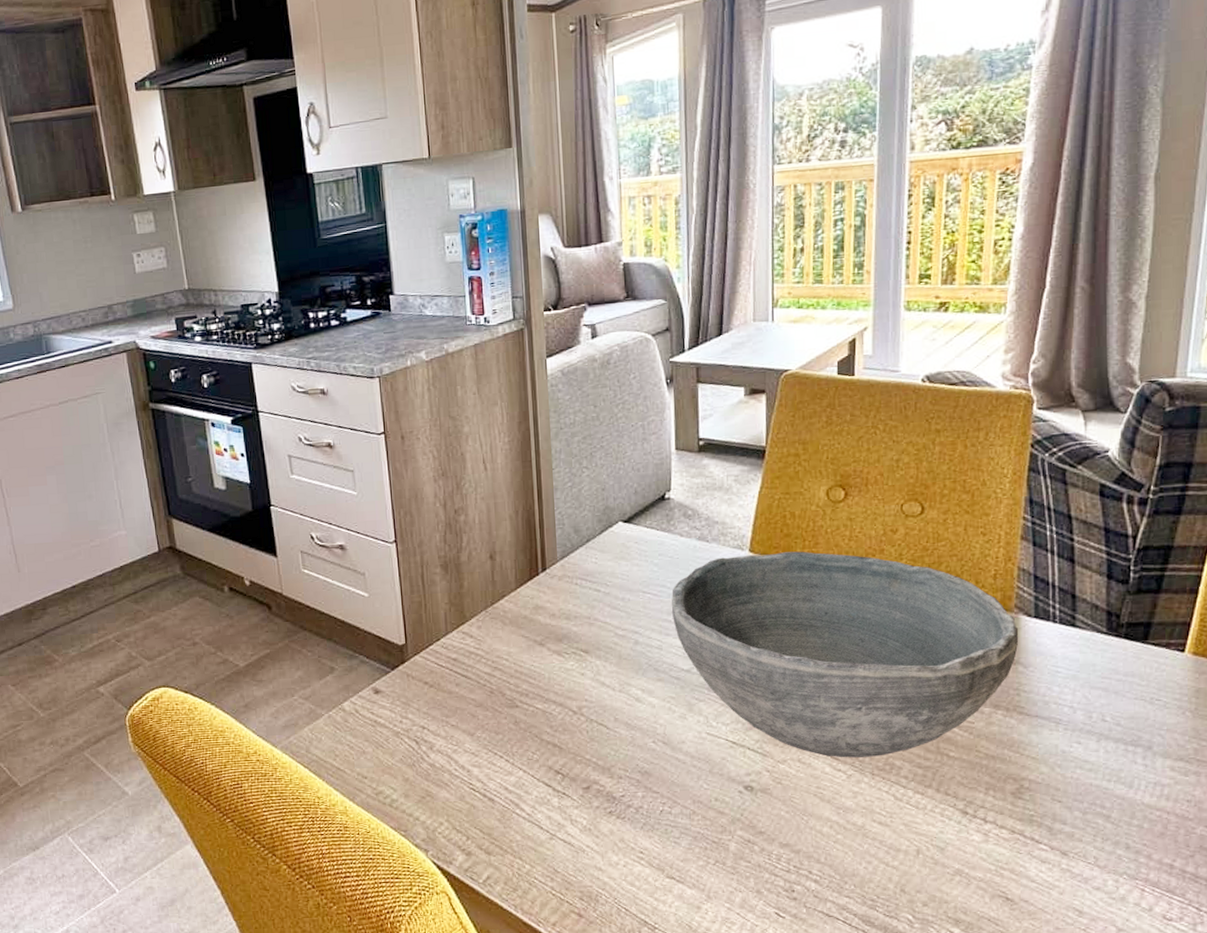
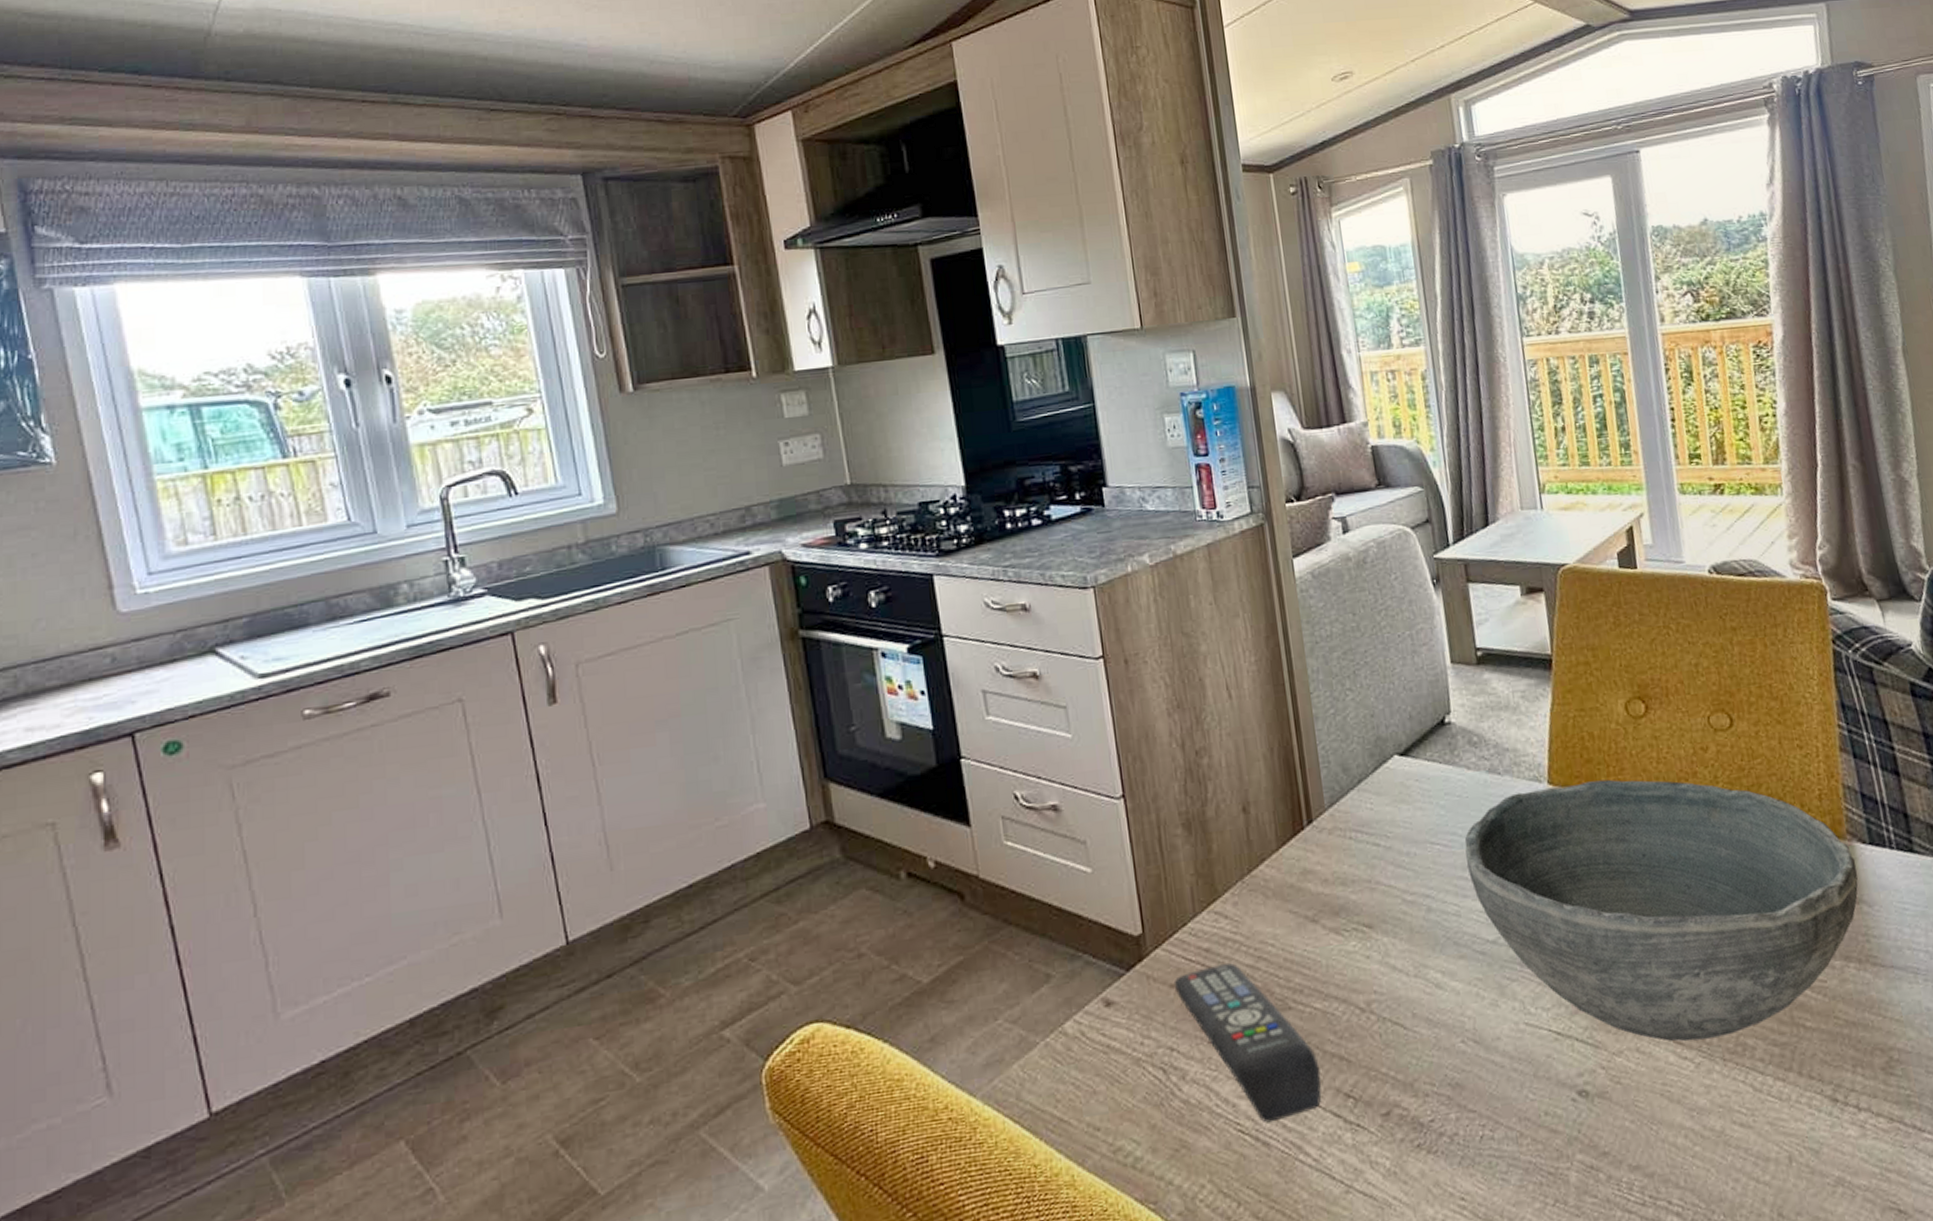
remote control: none [427,670,538,786] -> present [1173,963,1322,1123]

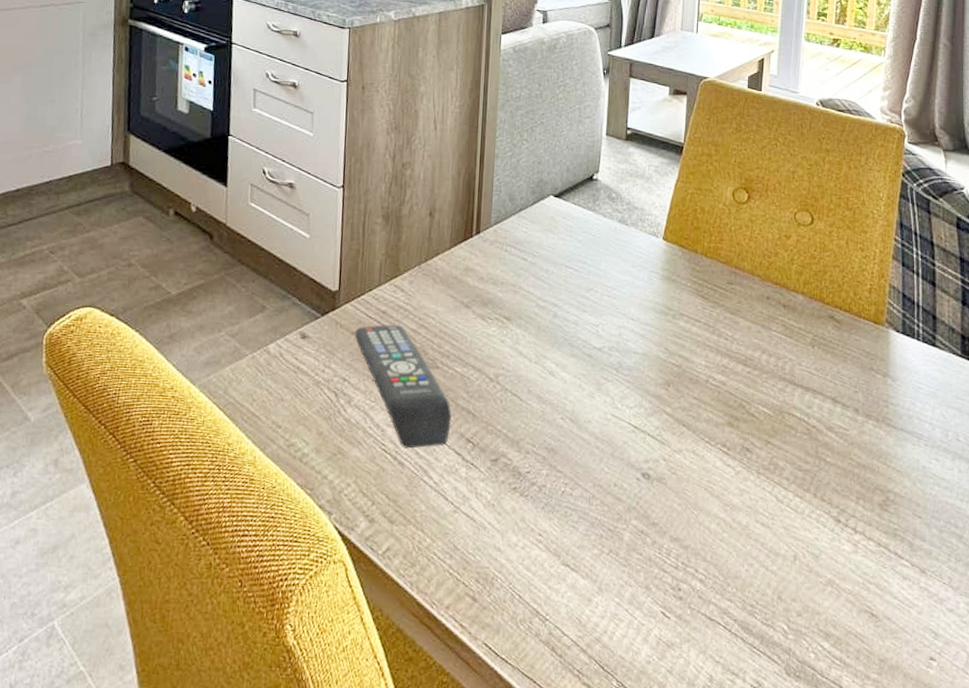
bowl: present [1465,779,1858,1041] -> none [590,242,889,455]

